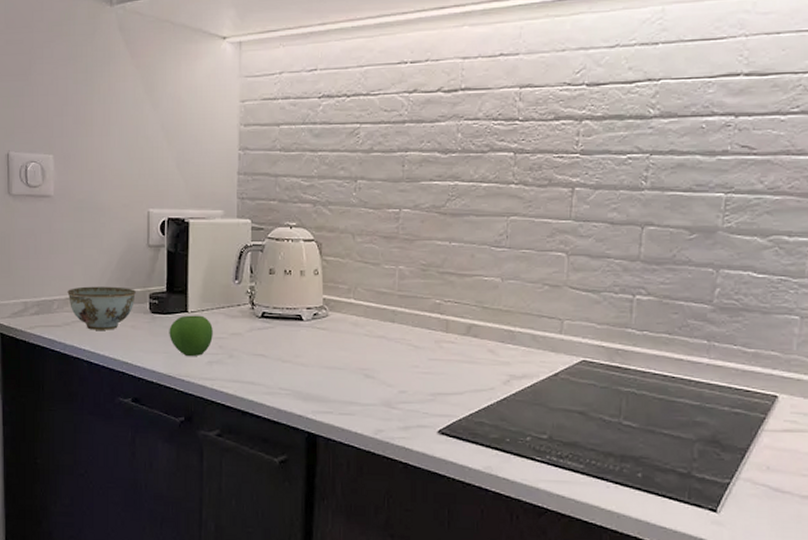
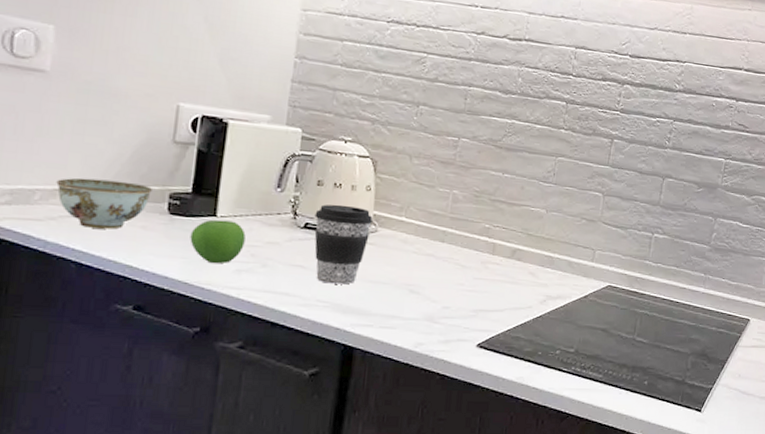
coffee cup: none [270,291,323,372] -> present [314,204,373,285]

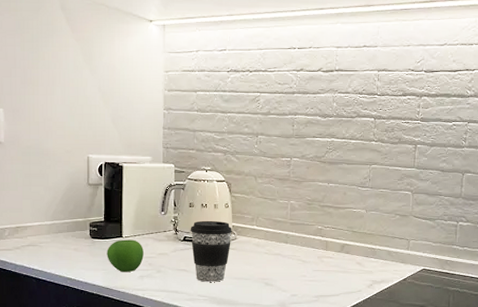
bowl: present [56,177,152,229] -> none [17,217,78,253]

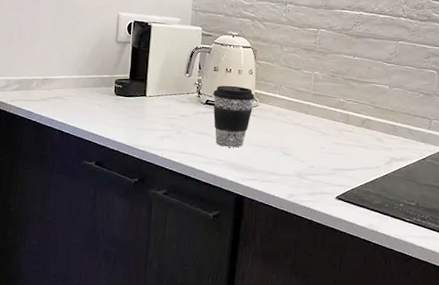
apple: present [107,240,144,273] -> none [129,98,166,132]

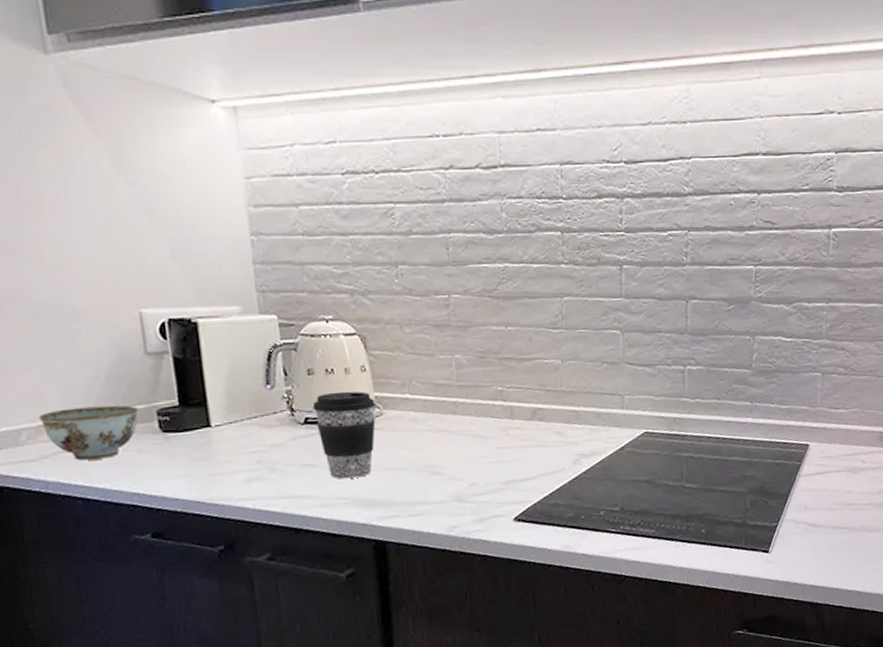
bowl: none [45,70,104,107] -> present [39,405,138,461]

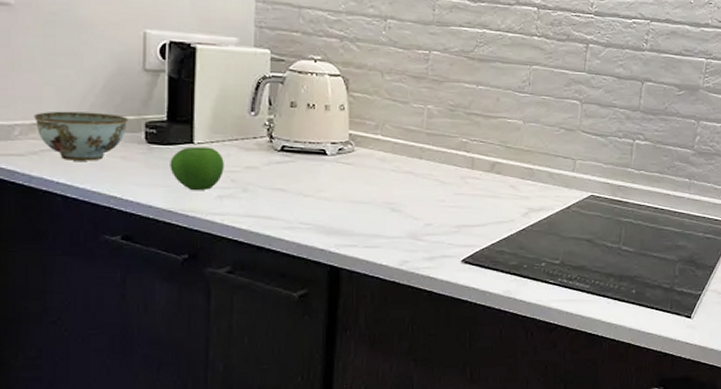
apple: none [189,428,248,478] -> present [170,146,224,191]
coffee cup: present [312,391,376,479] -> none [290,125,348,206]

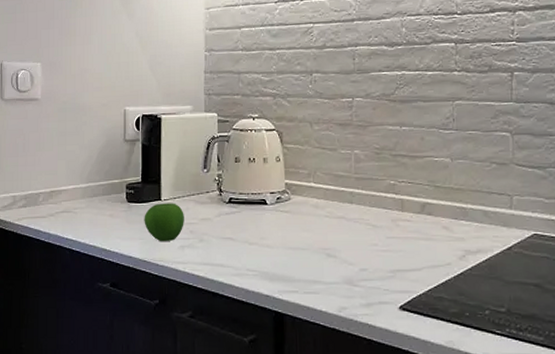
bowl: present [34,111,128,161] -> none [52,179,114,220]

